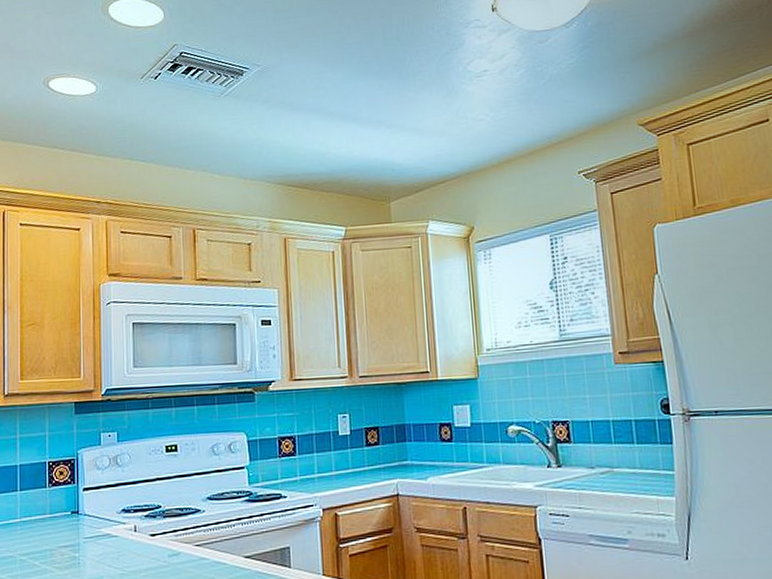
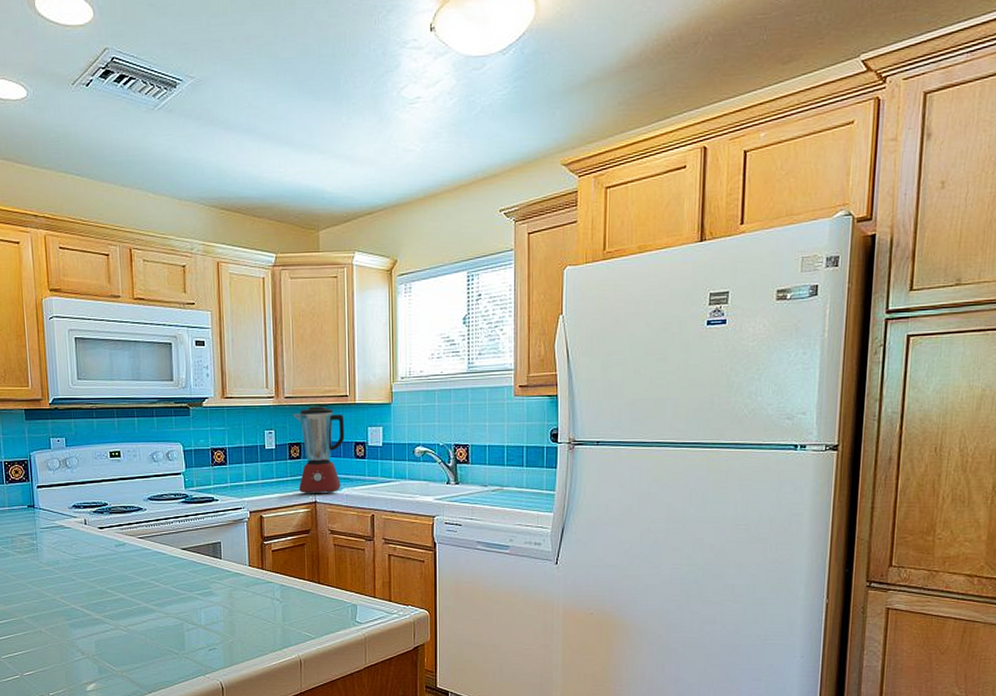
blender: none [368,385,428,486] -> present [292,406,345,494]

